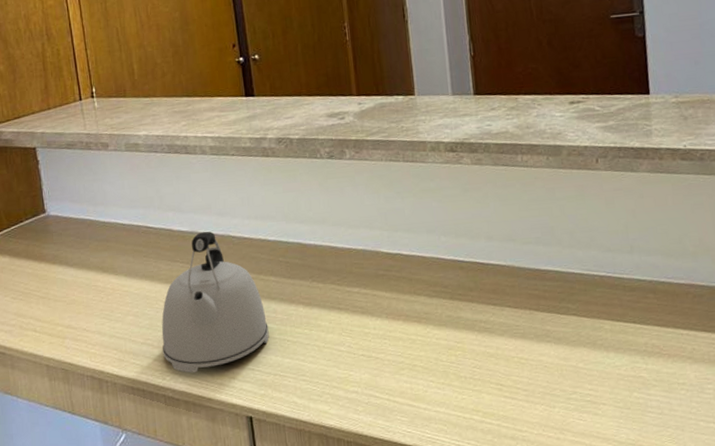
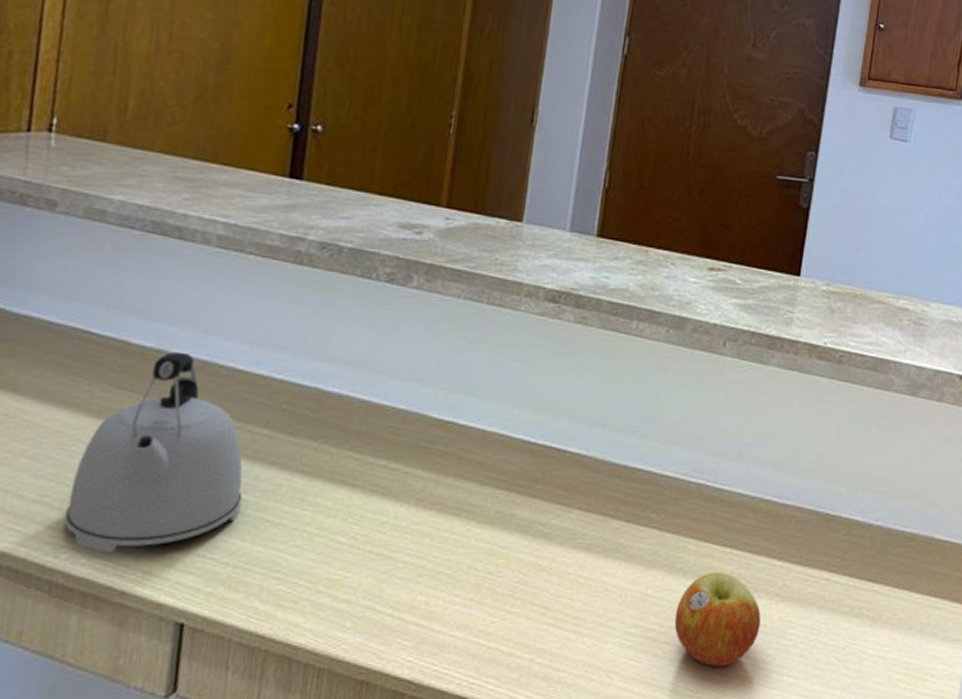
apple: none [605,344,681,420] -> present [674,572,761,668]

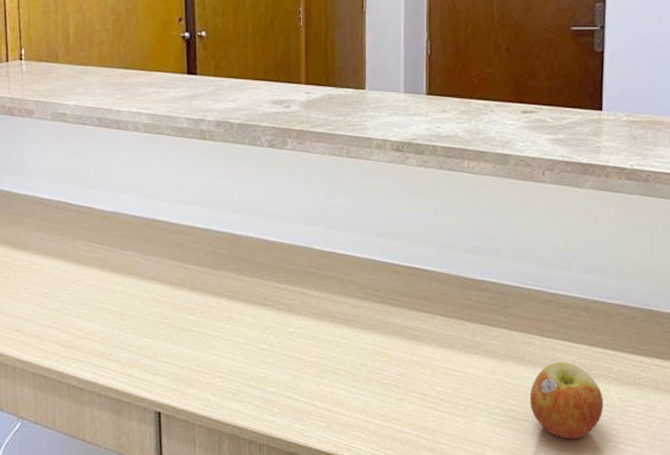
kettle: present [64,351,243,553] -> none [70,212,188,362]

